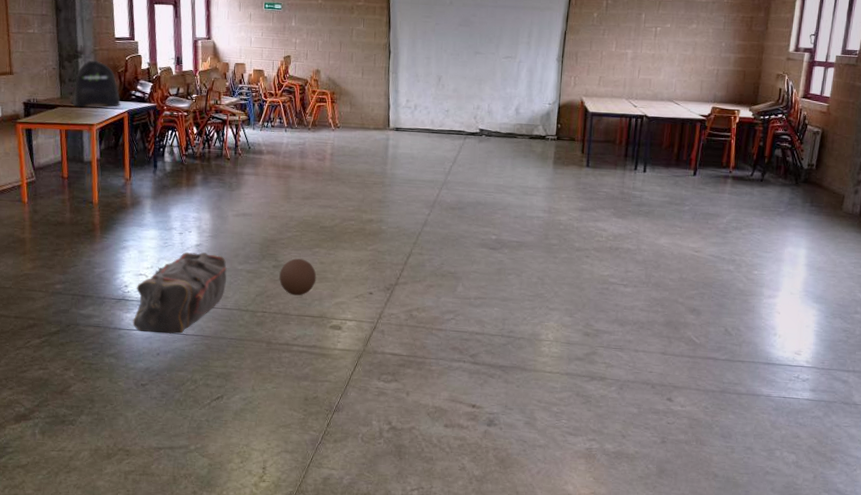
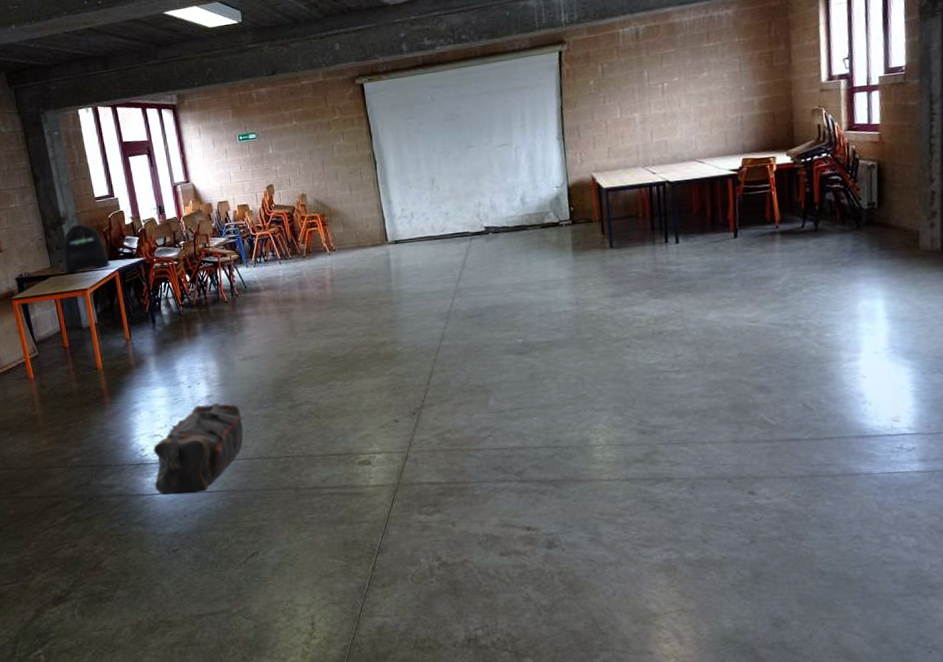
ball: present [279,258,317,296] -> none [297,395,337,435]

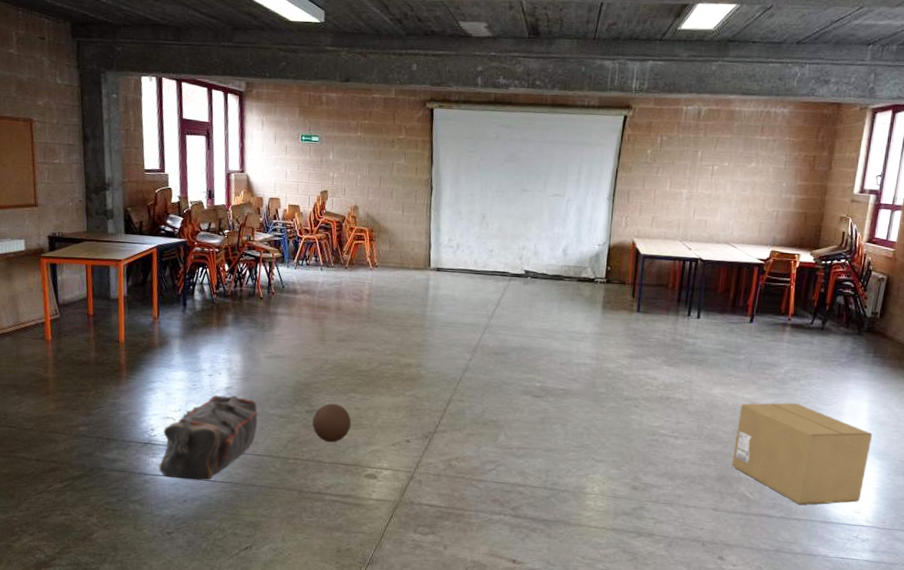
backpack: present [59,222,110,274] -> none [95,191,149,243]
ball: none [297,395,337,435] -> present [312,403,352,443]
box: none [741,313,897,423] -> present [731,402,873,505]

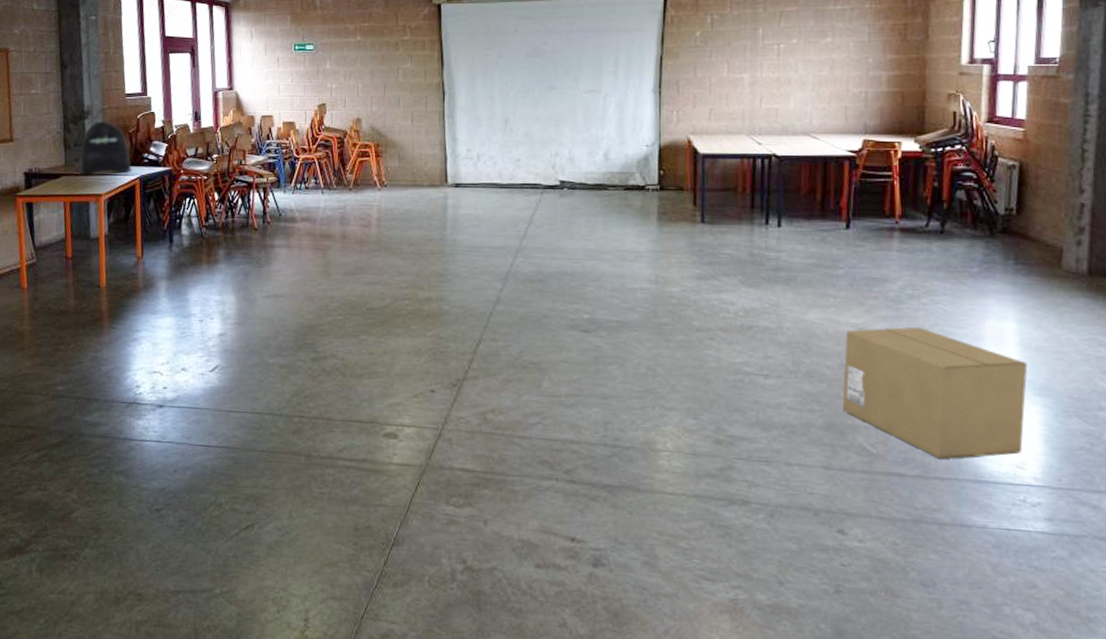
backpack: none [95,191,149,243] -> present [74,119,131,175]
duffel bag: present [159,395,258,480] -> none [145,343,256,446]
ball: present [312,403,352,443] -> none [319,349,365,396]

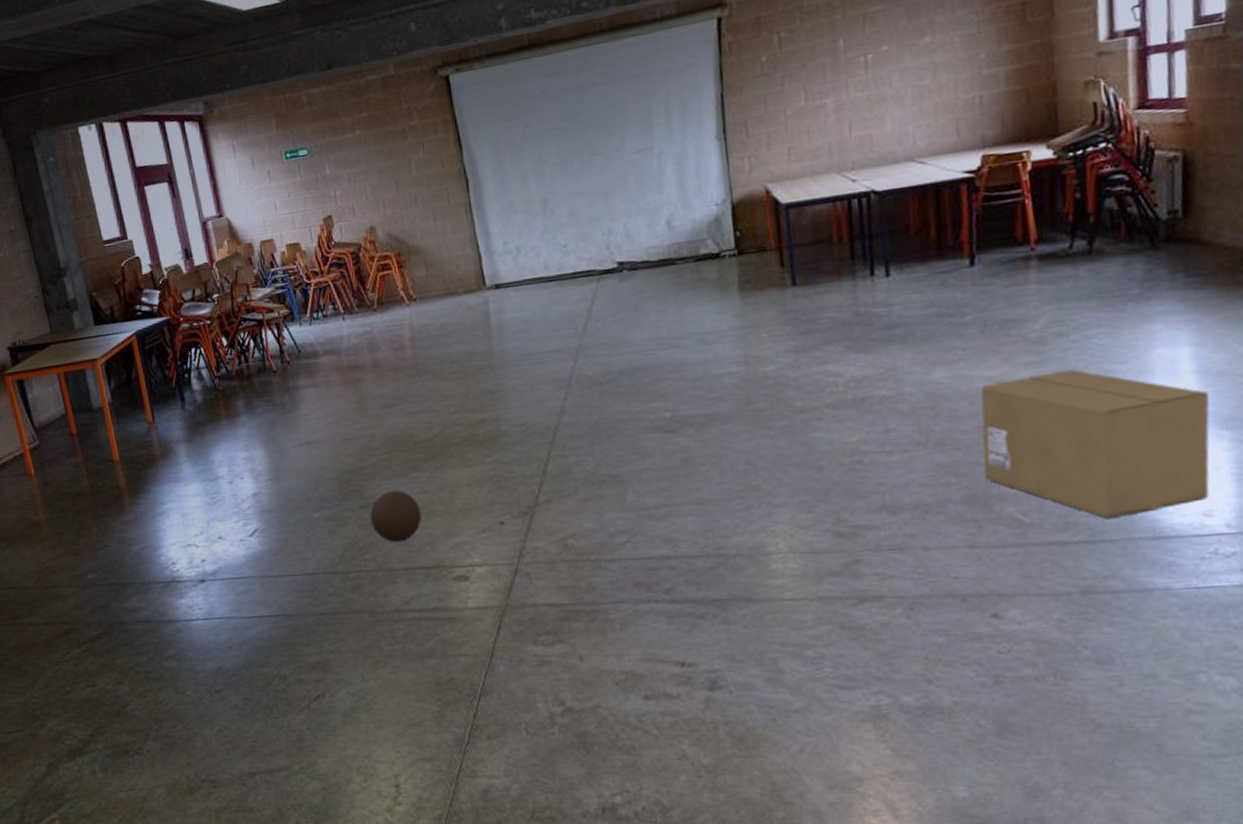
backpack: present [74,119,131,175] -> none [61,273,125,340]
ball: none [319,349,365,396] -> present [370,490,422,543]

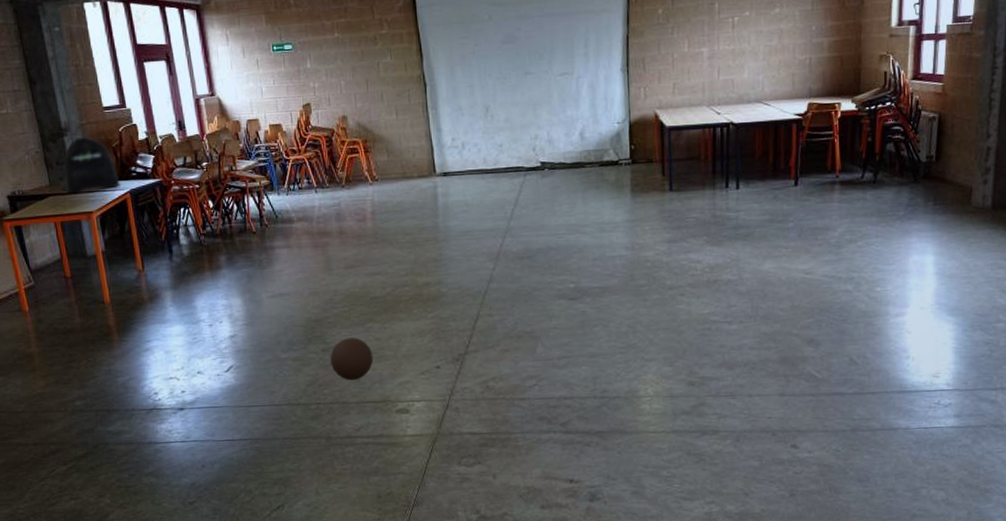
backpack: none [61,273,125,340] -> present [60,135,120,194]
box: present [981,369,1210,519] -> none [793,267,943,377]

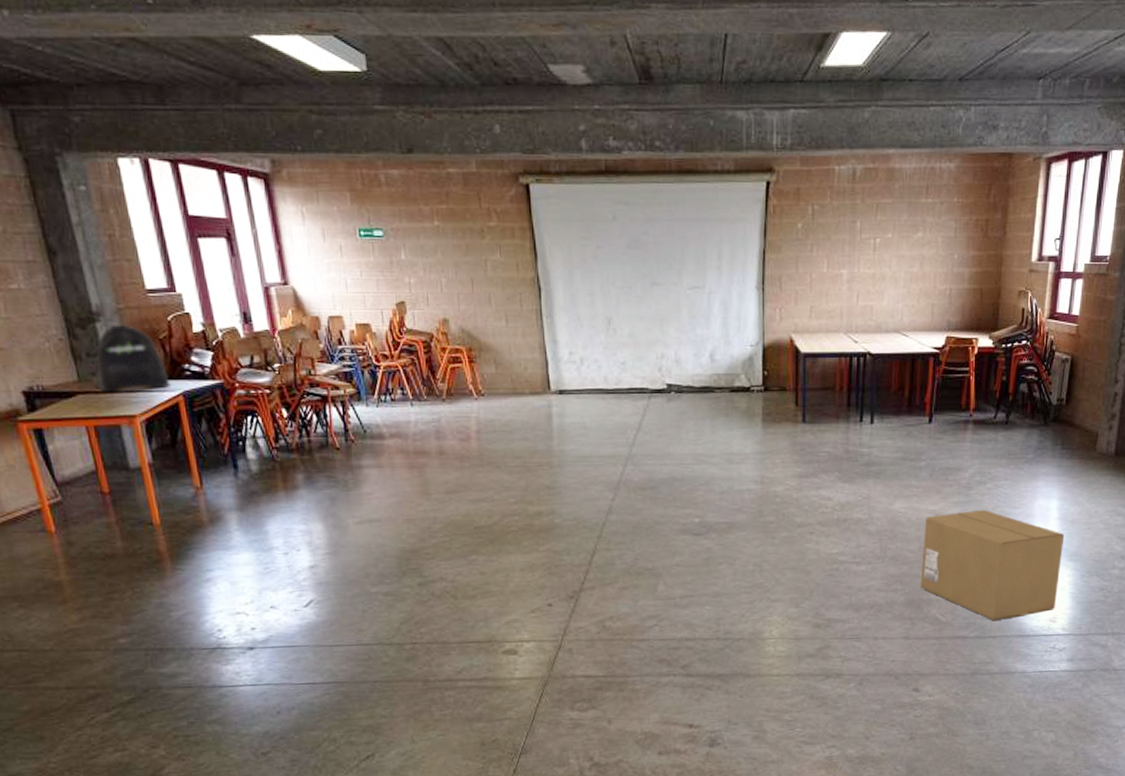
ball: present [330,337,374,381] -> none [428,571,478,618]
box: none [793,267,943,377] -> present [920,509,1065,621]

